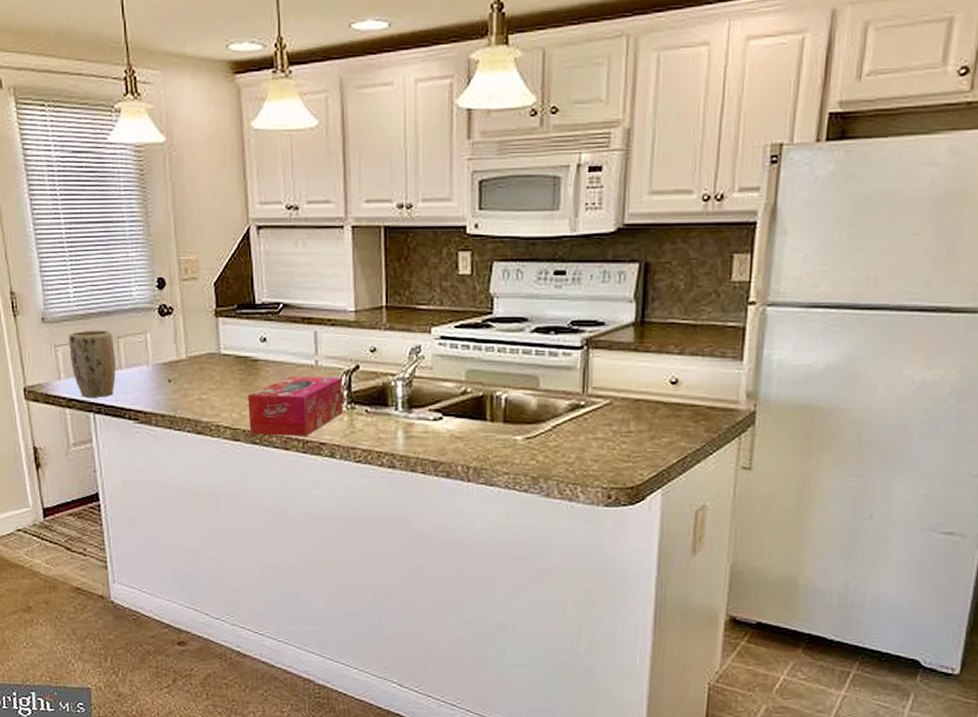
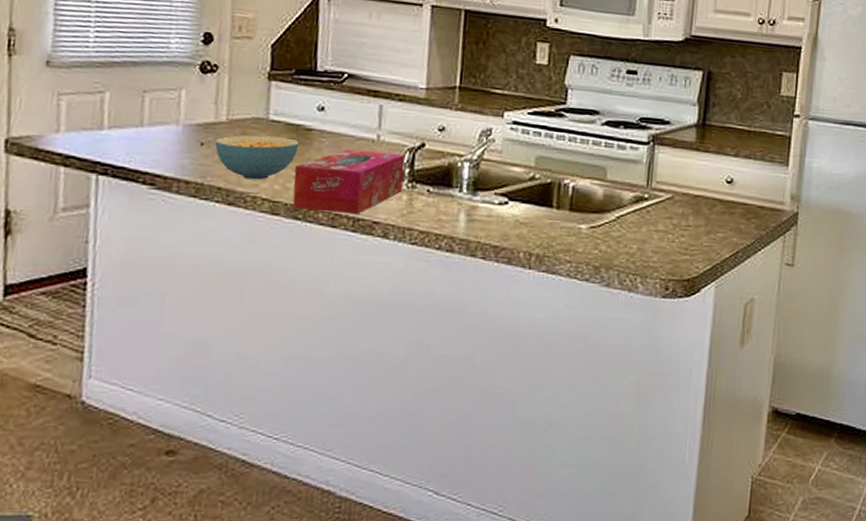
plant pot: present [68,330,116,397] -> none [76,80,138,157]
cereal bowl: none [180,369,249,410] -> present [215,135,299,180]

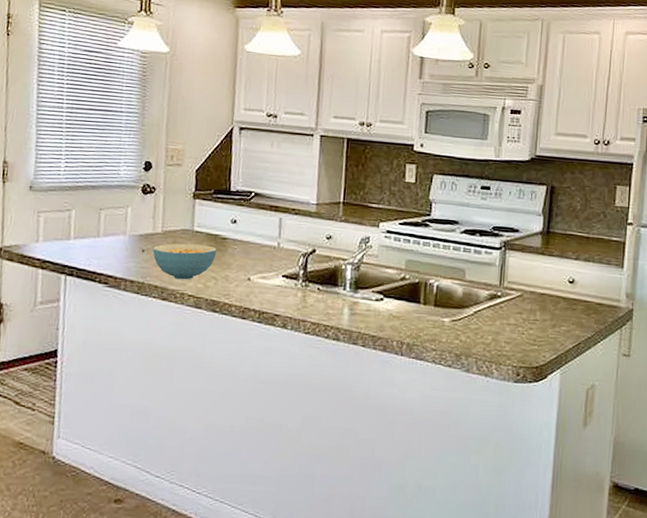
tissue box: present [292,149,405,214] -> none [211,255,300,308]

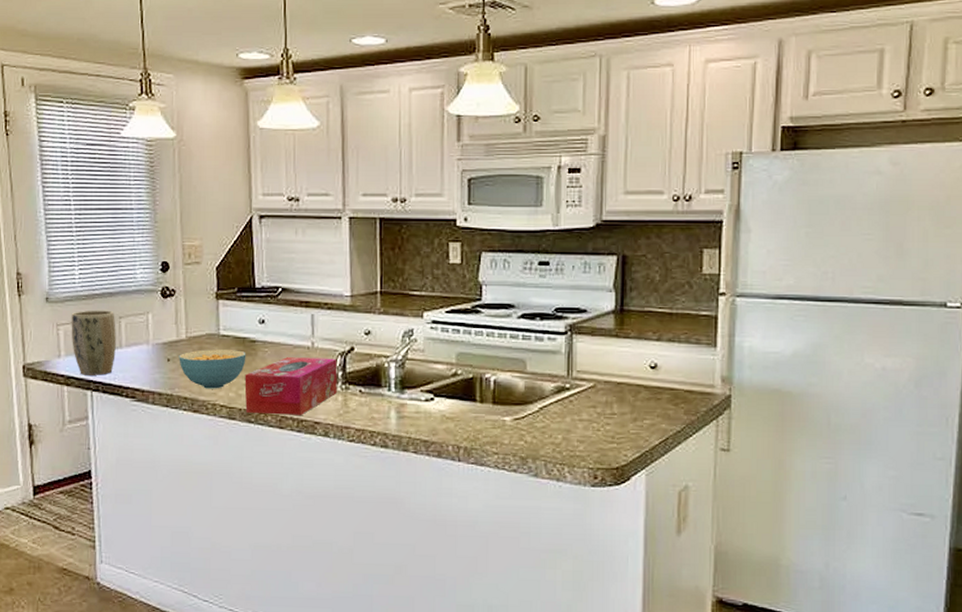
plant pot: none [51,200,96,261] -> present [71,310,116,375]
tissue box: none [211,255,300,308] -> present [244,357,337,415]

